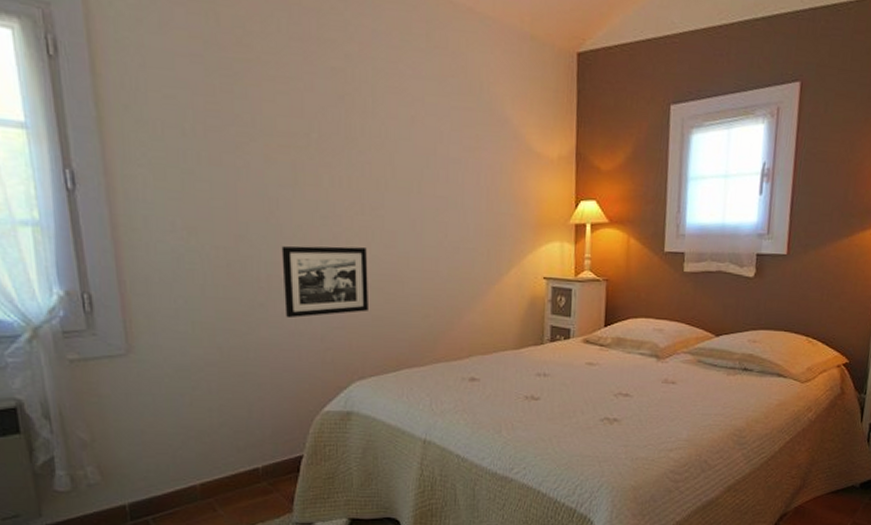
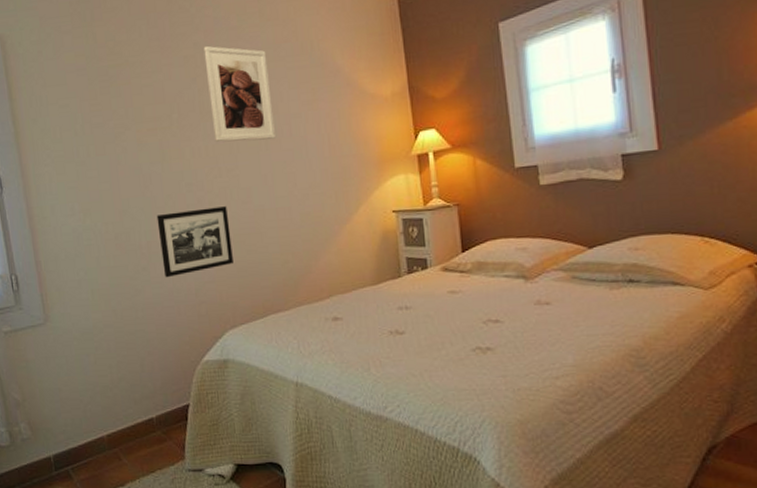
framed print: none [356,60,431,182] -> present [203,45,275,142]

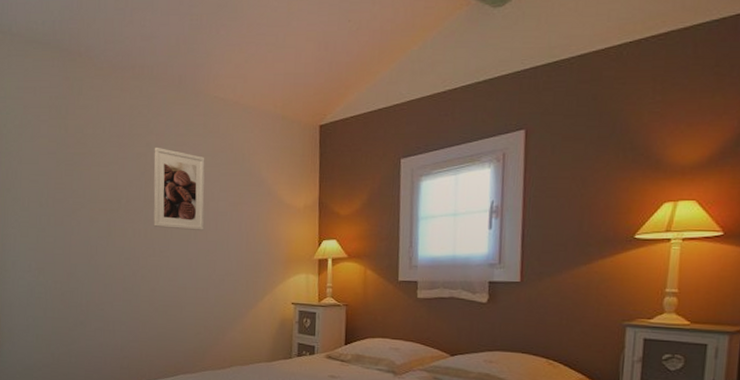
picture frame: present [156,206,233,278] -> none [97,280,156,333]

